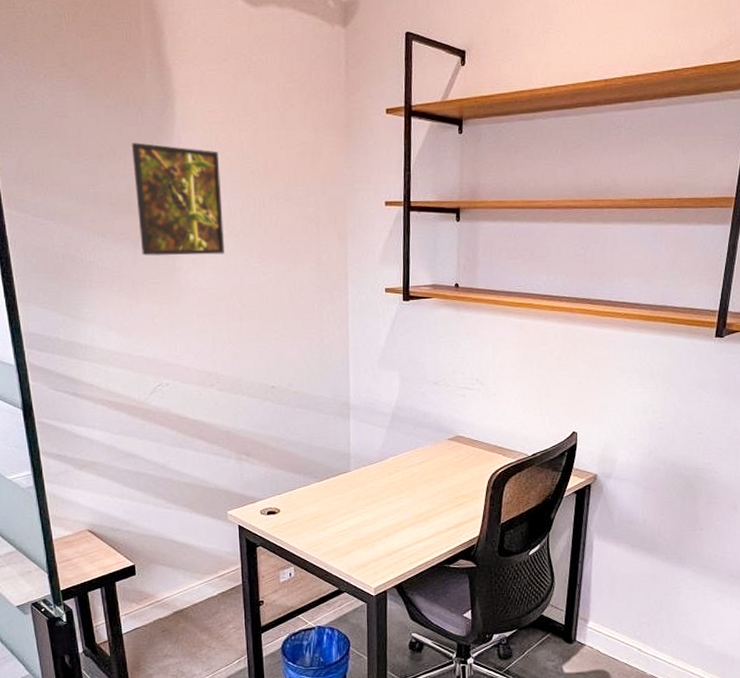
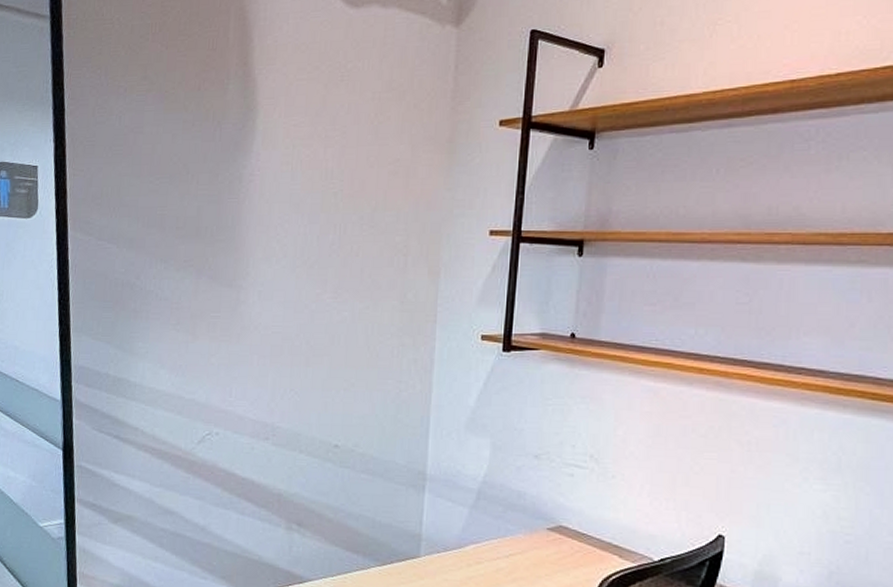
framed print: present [131,142,224,256] -> none [205,160,300,287]

